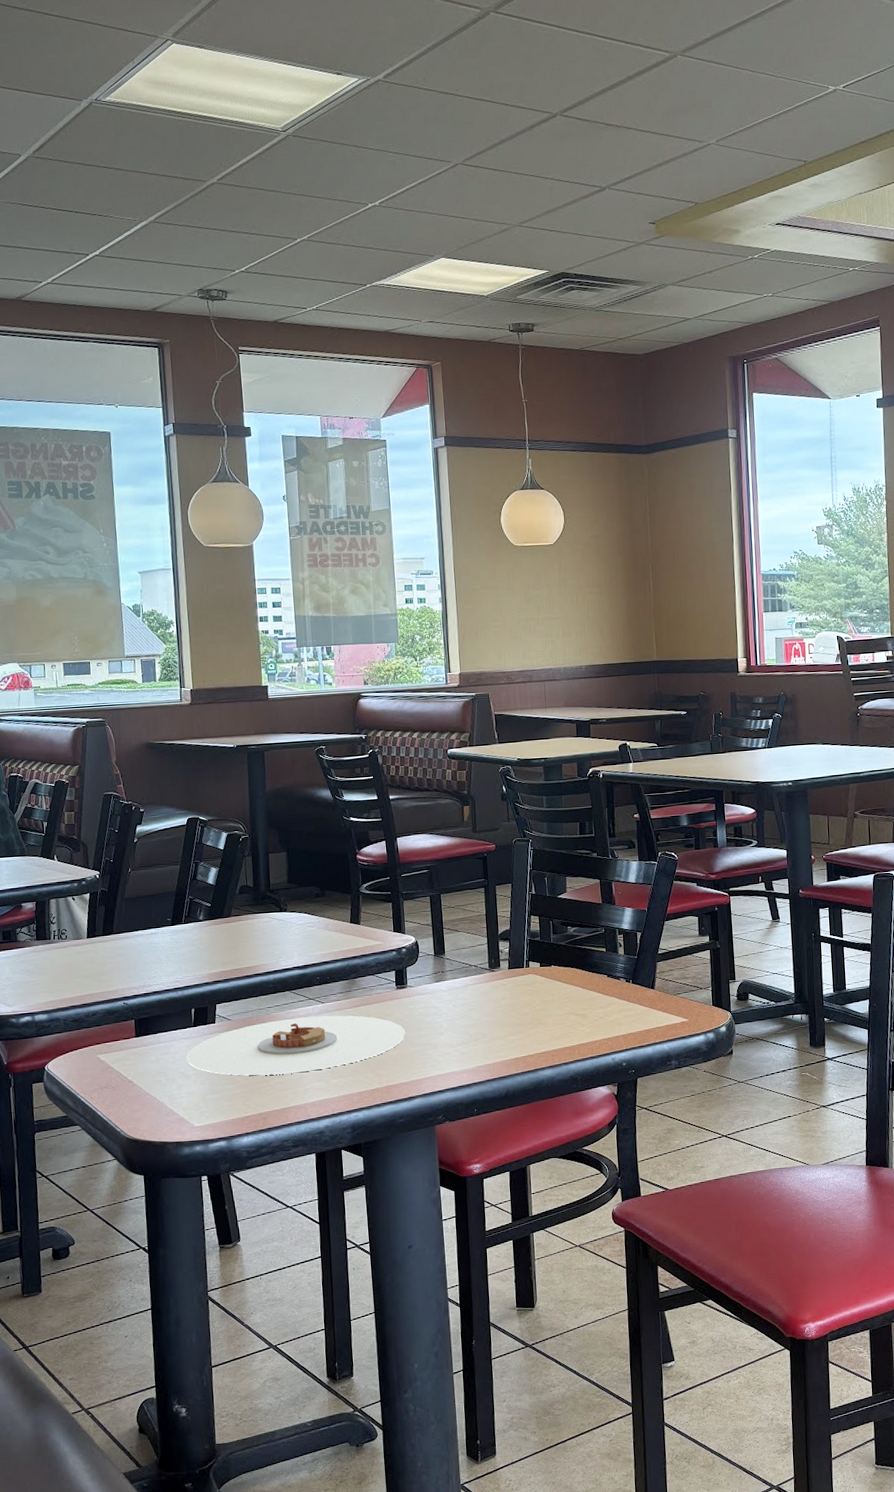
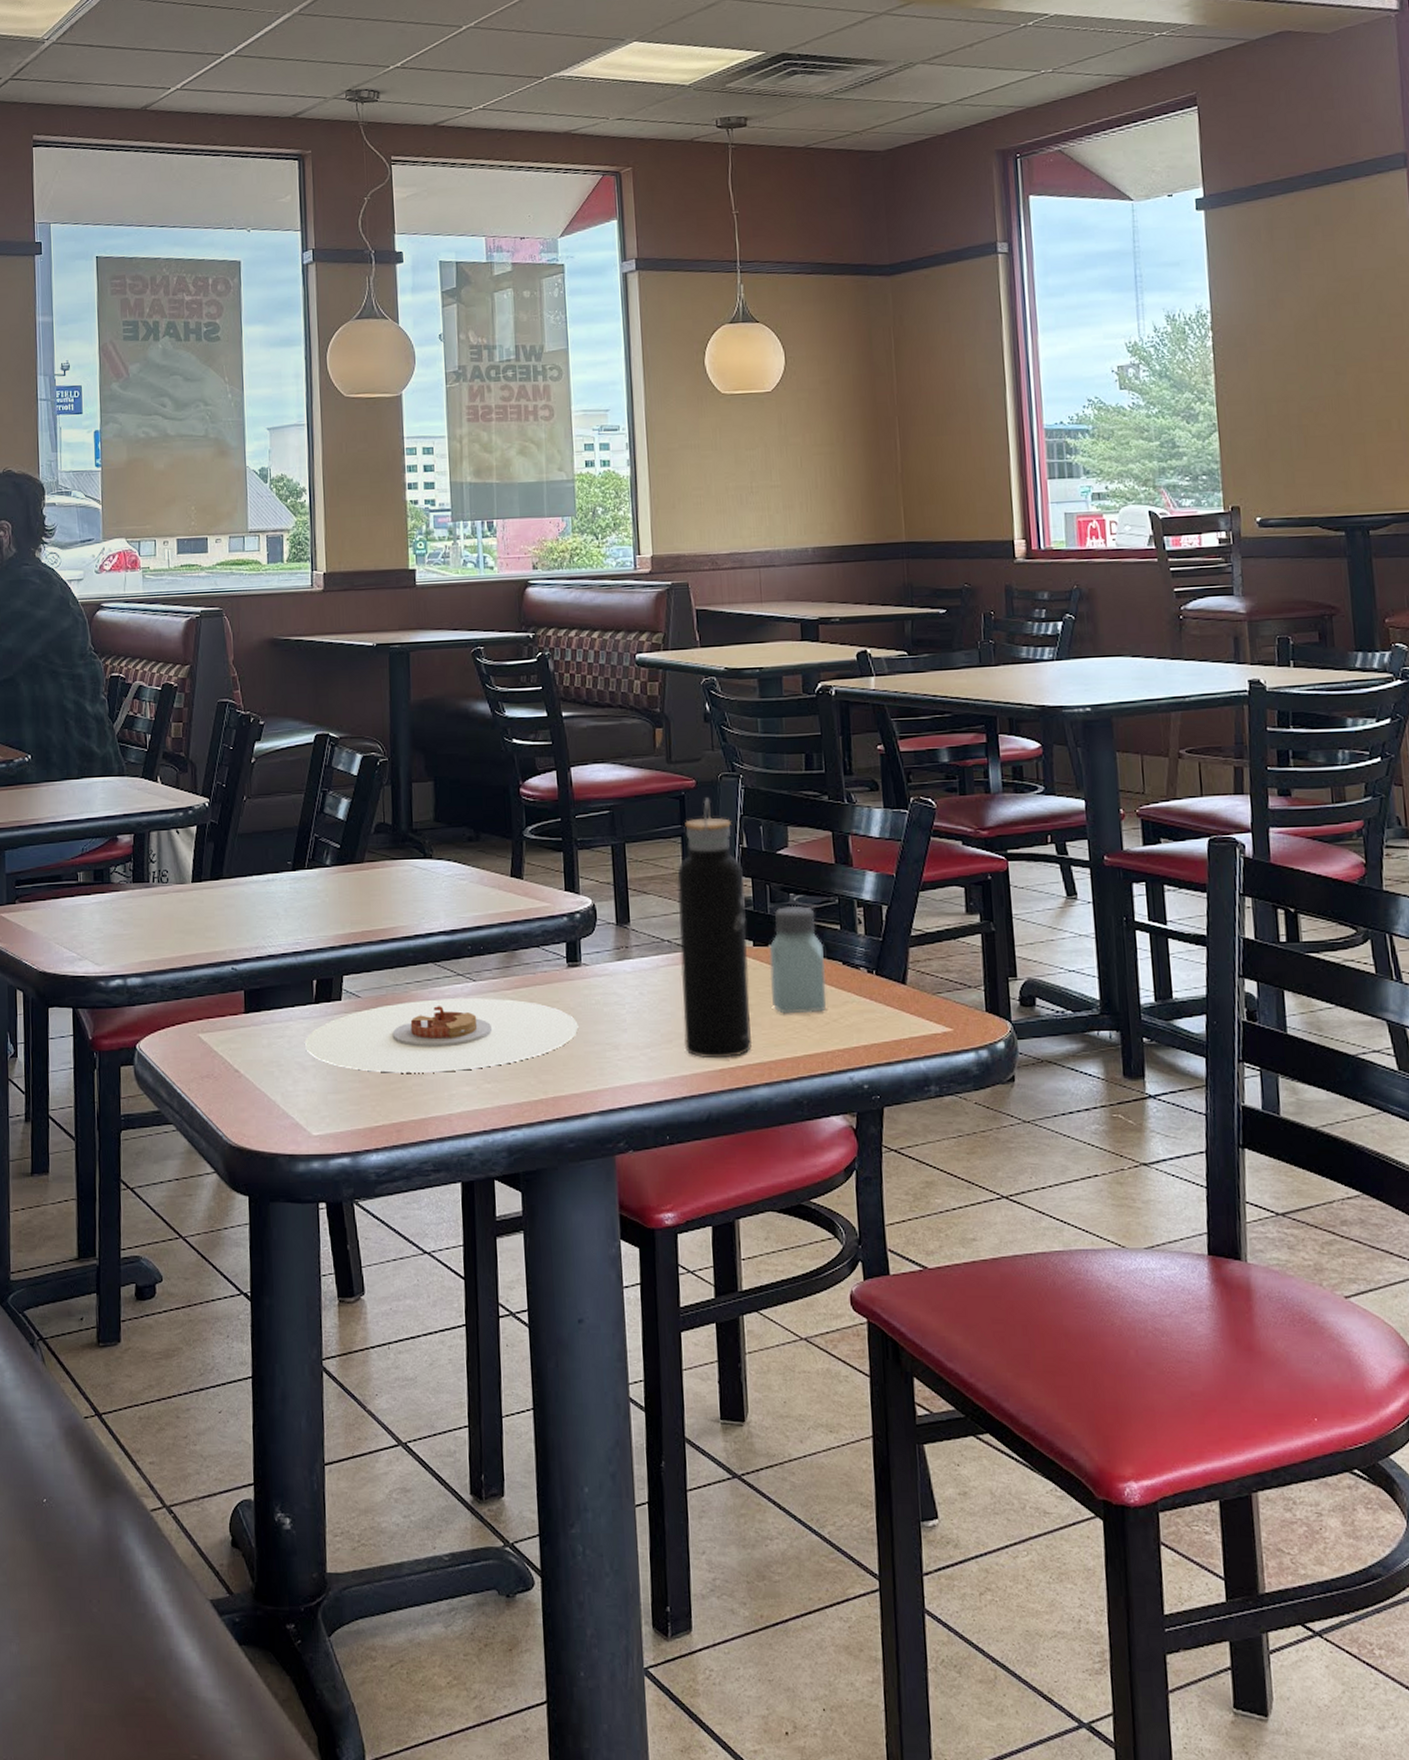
water bottle: none [481,857,540,1051] -> present [677,797,753,1059]
saltshaker: none [552,935,596,1015] -> present [769,905,827,1014]

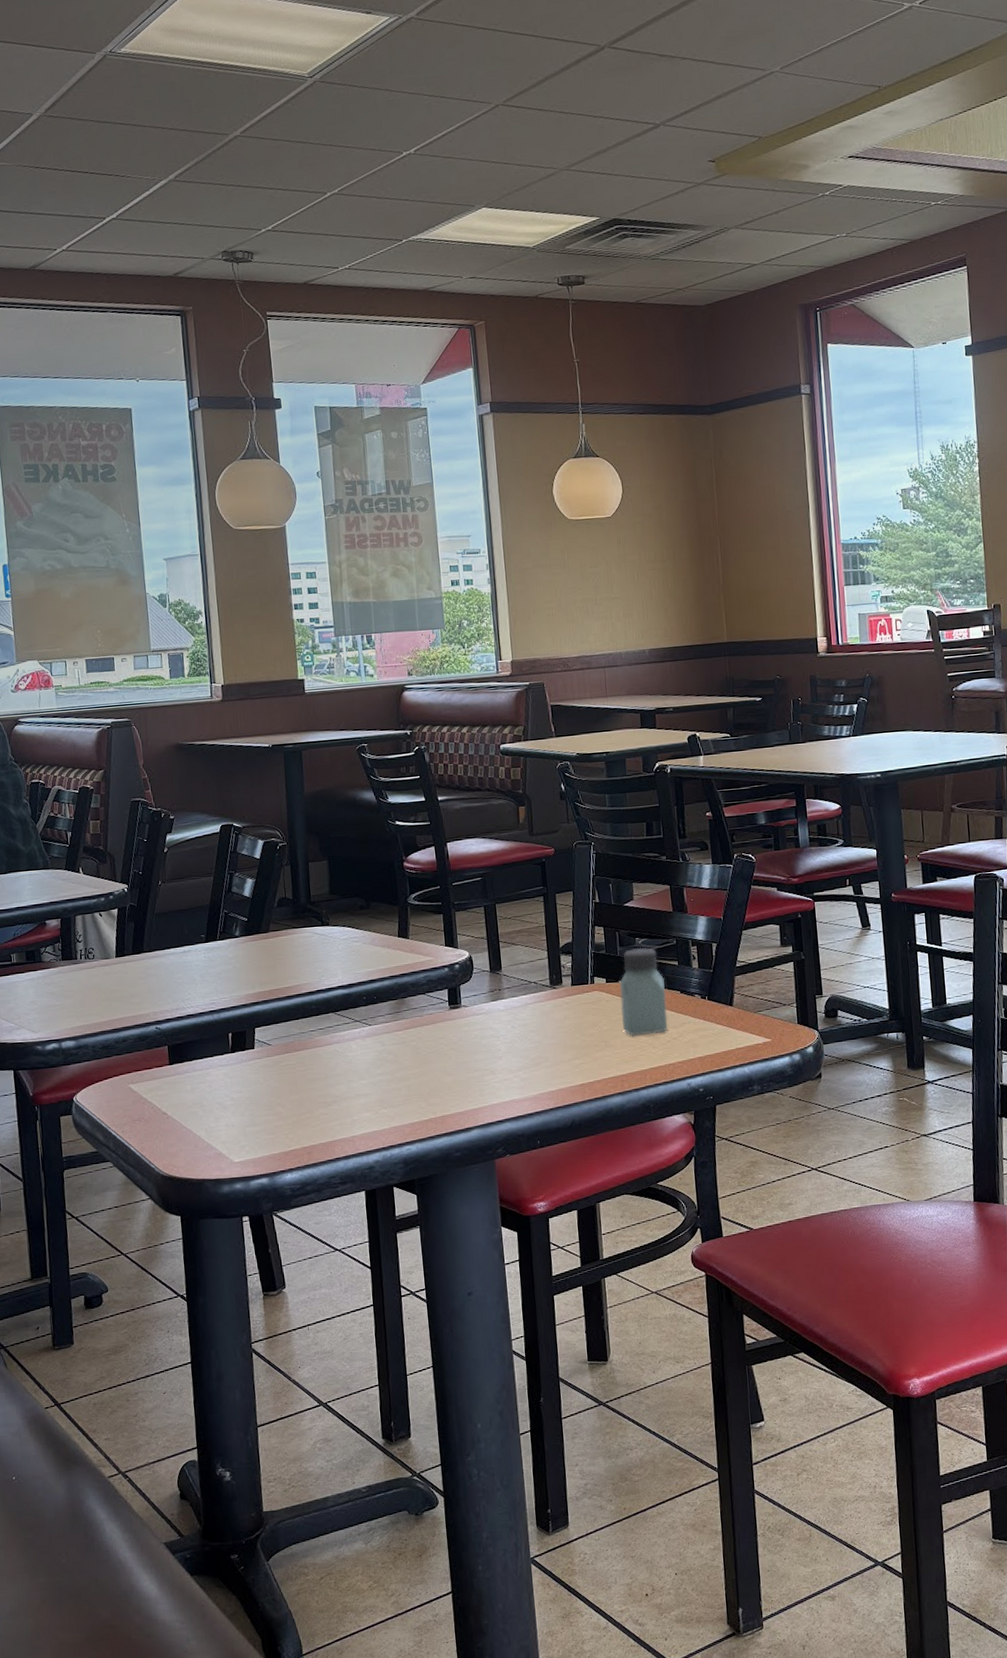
plate: present [305,998,579,1073] -> none [224,1038,461,1106]
water bottle: present [677,797,753,1059] -> none [540,862,607,1077]

